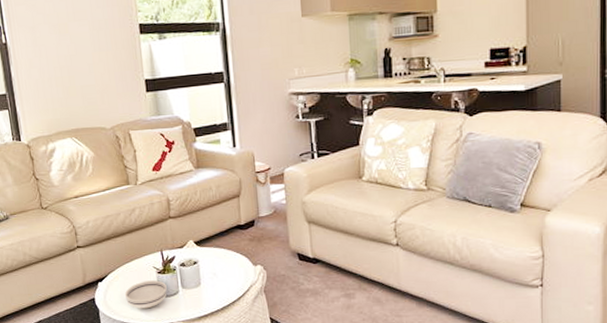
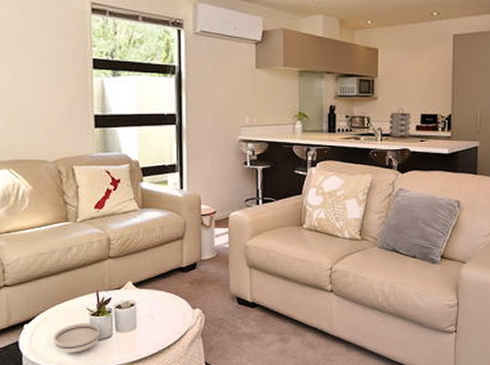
spice rack: none [453,44,479,79] -> present [389,108,411,139]

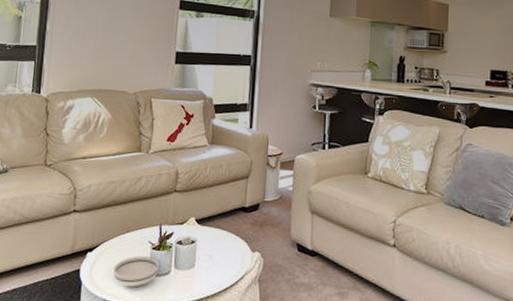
spice rack: present [389,108,411,139] -> none [458,63,481,94]

